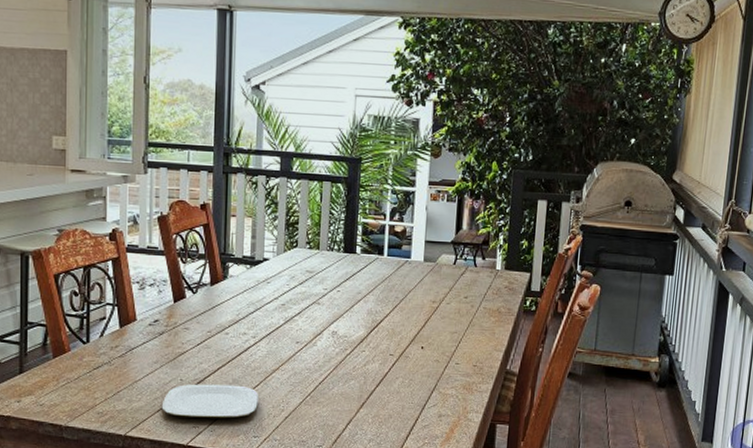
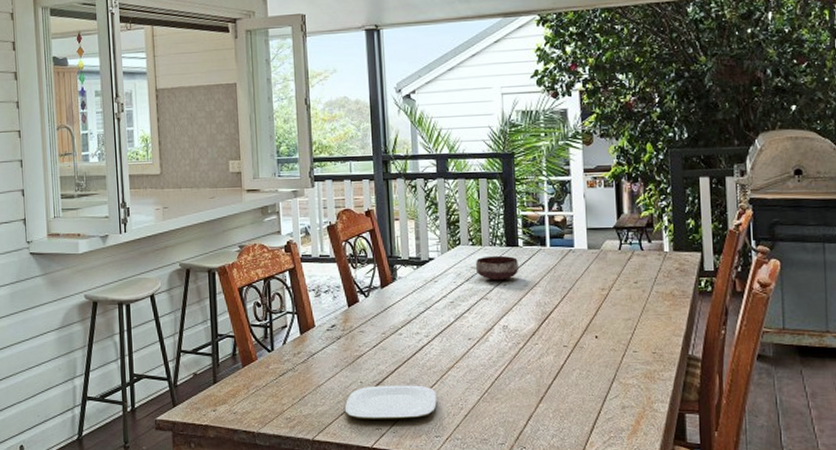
bowl: none [310,260,354,286] -> present [475,255,518,281]

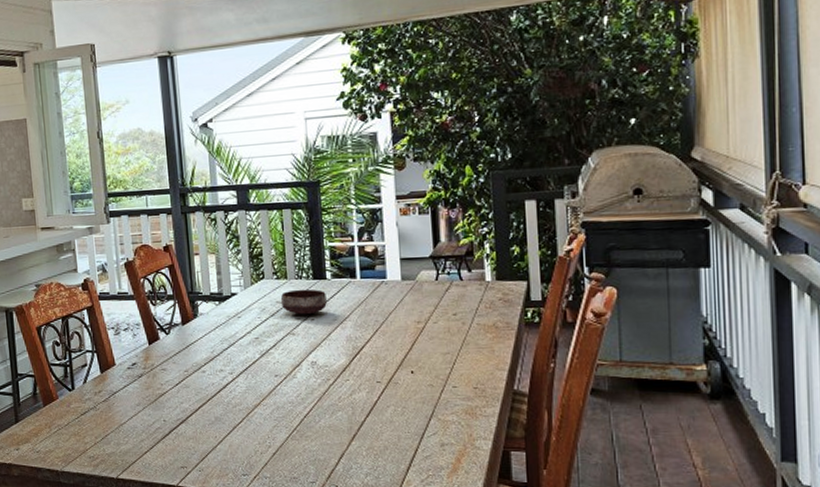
plate: present [344,385,437,419] -> none [148,423,243,458]

